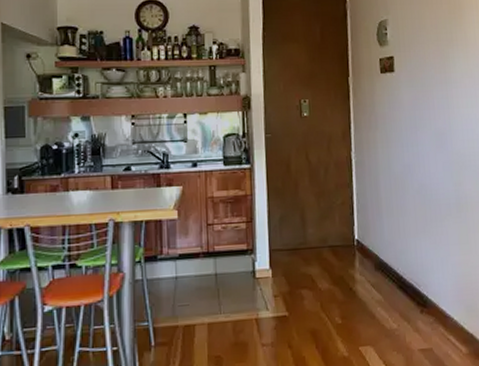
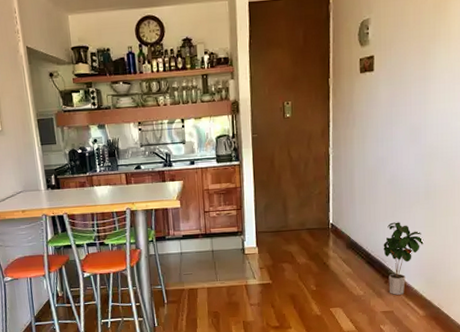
potted plant: none [416,238,460,328] -> present [383,222,424,295]

